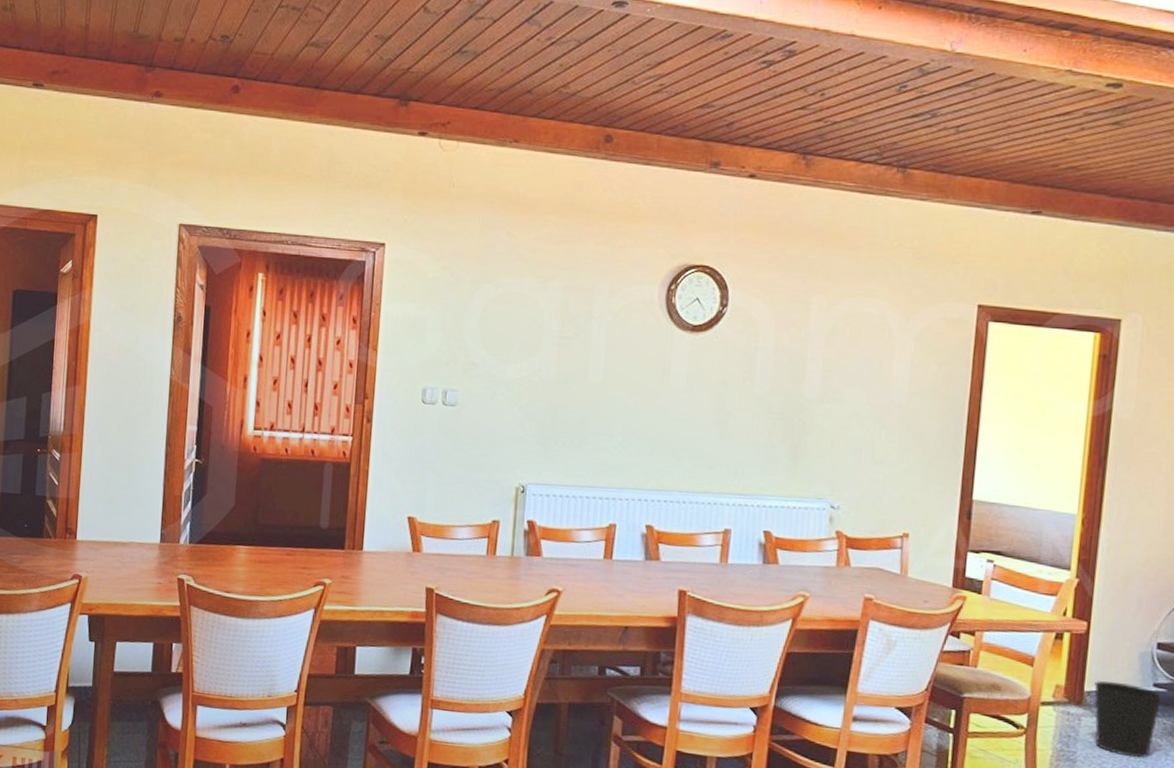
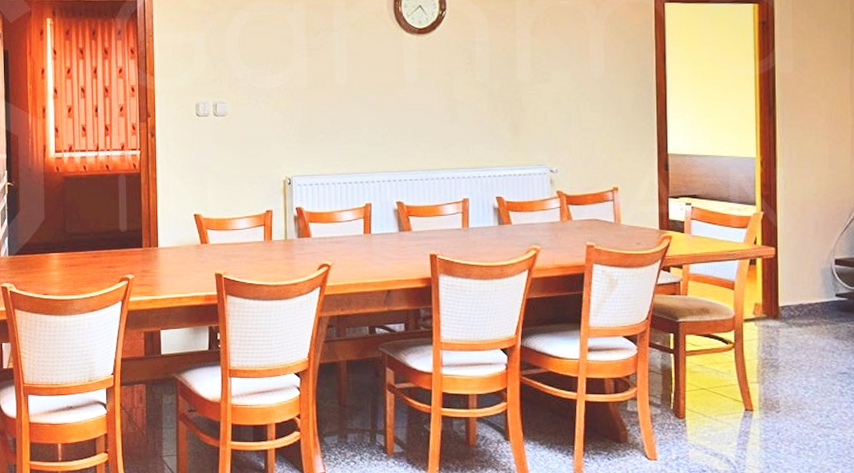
wastebasket: present [1094,680,1163,759] -> none [787,295,845,359]

